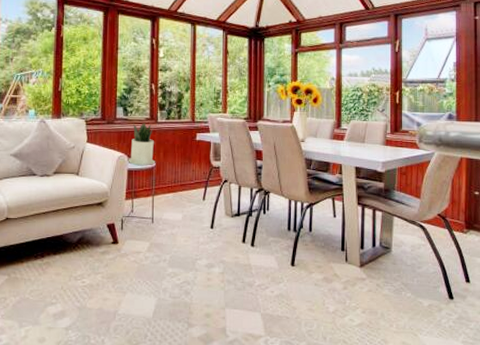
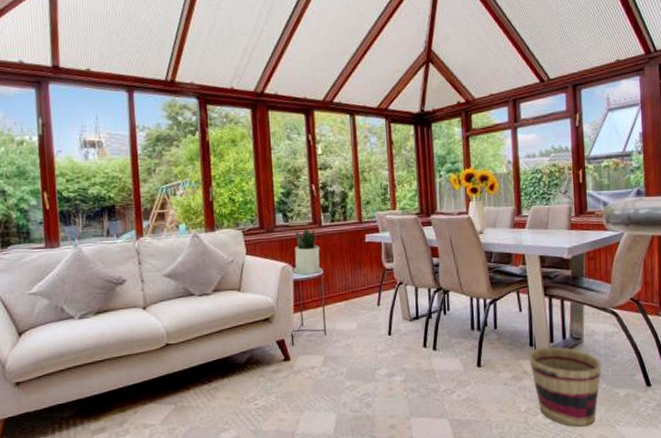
basket: none [339,253,408,333] -> present [528,346,602,428]

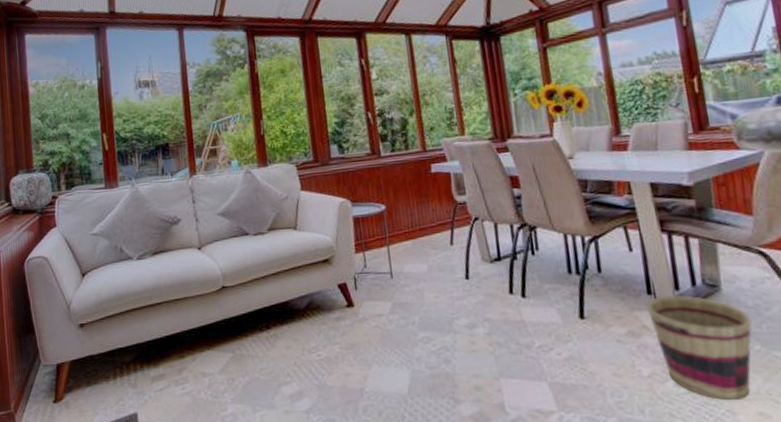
planter: present [292,228,323,276] -> none [351,160,386,212]

